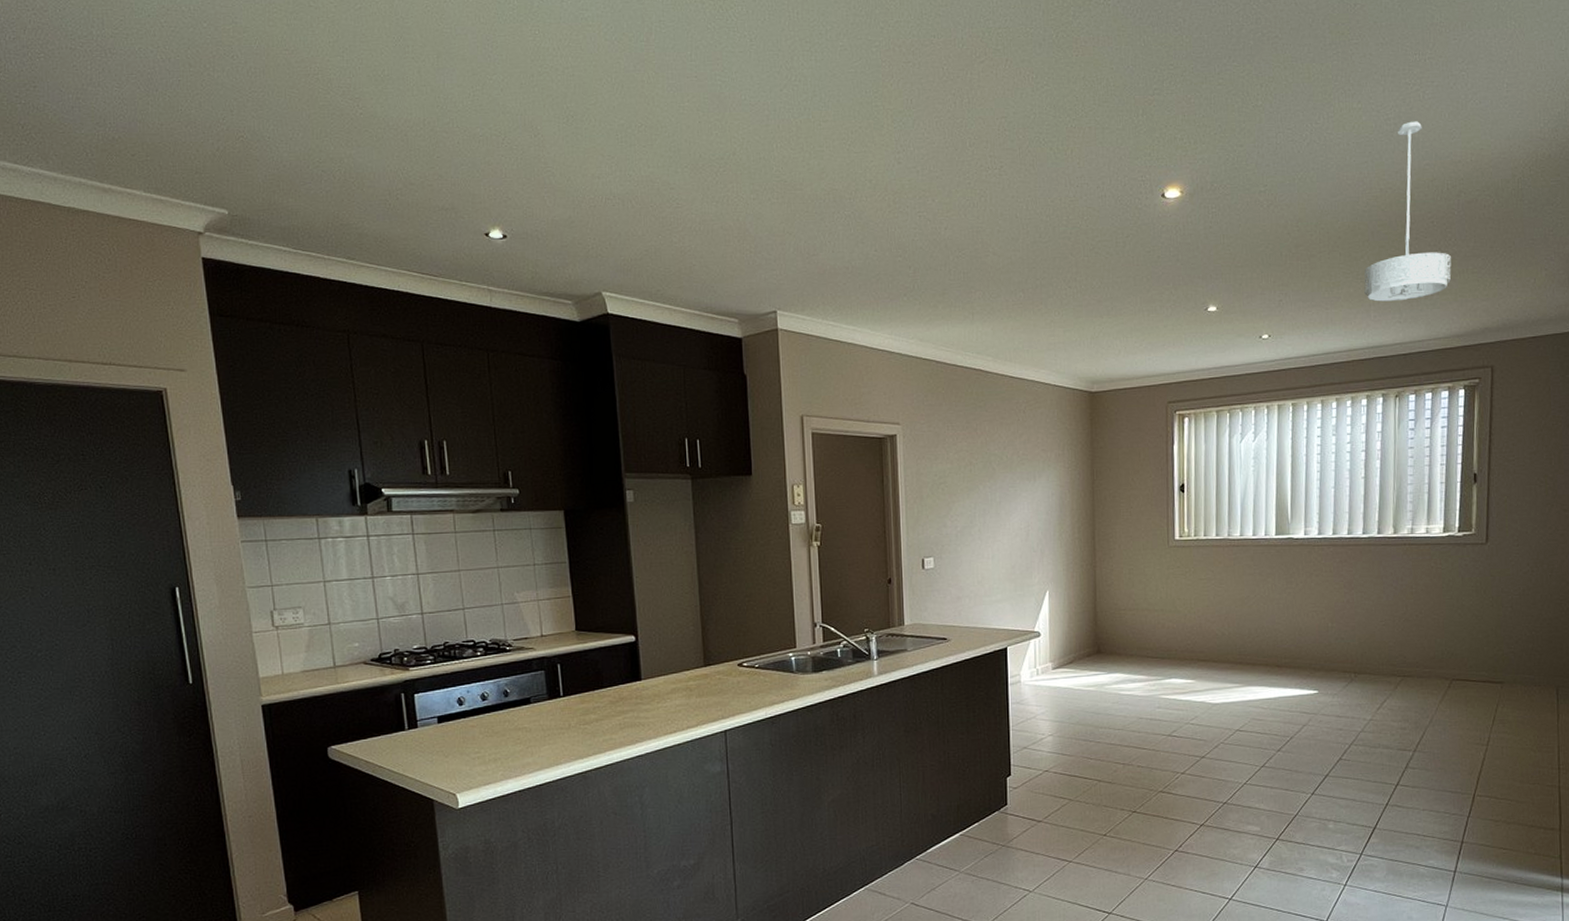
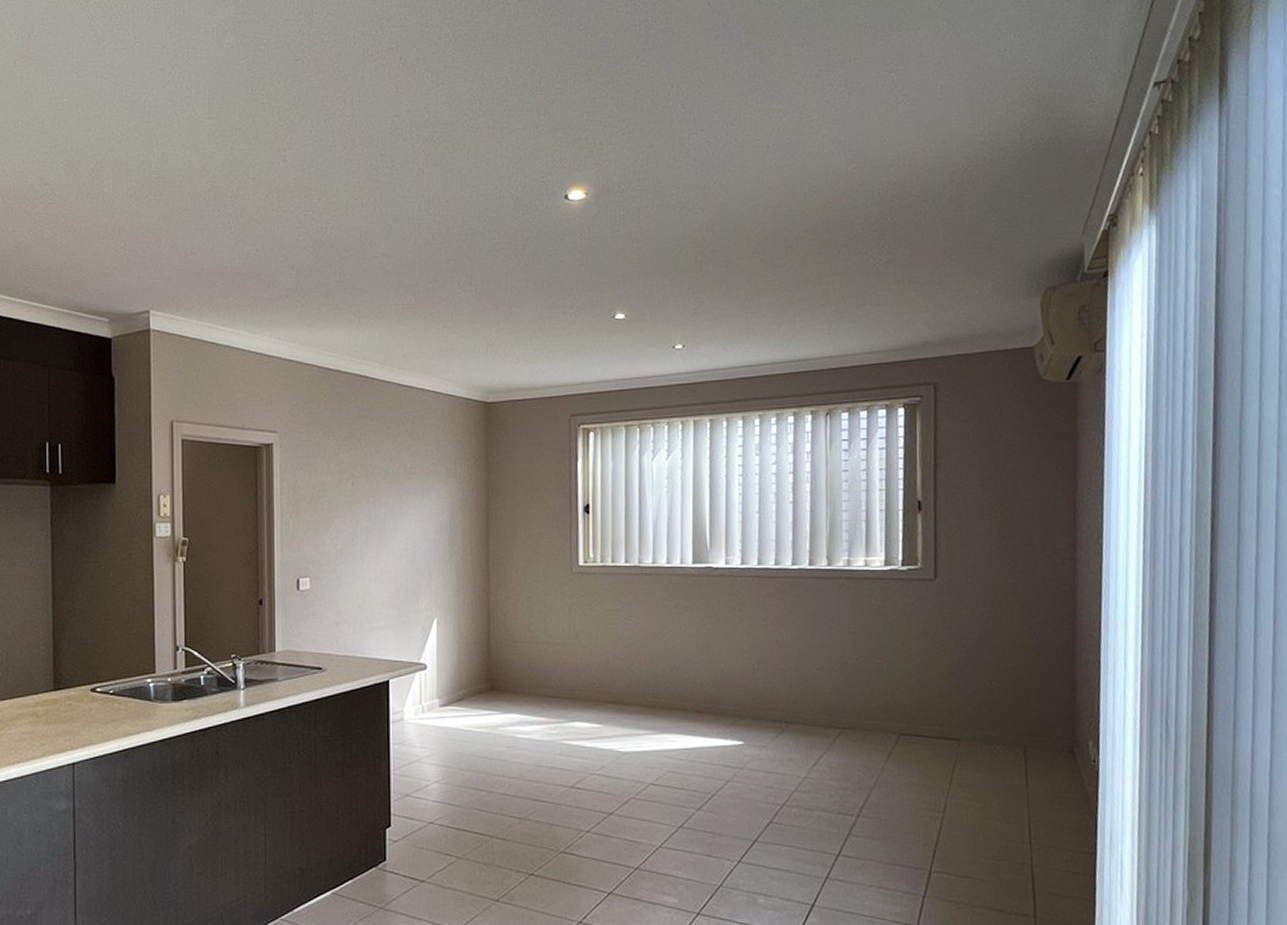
ceiling light fixture: present [1364,121,1452,302] -> none [788,123,886,312]

